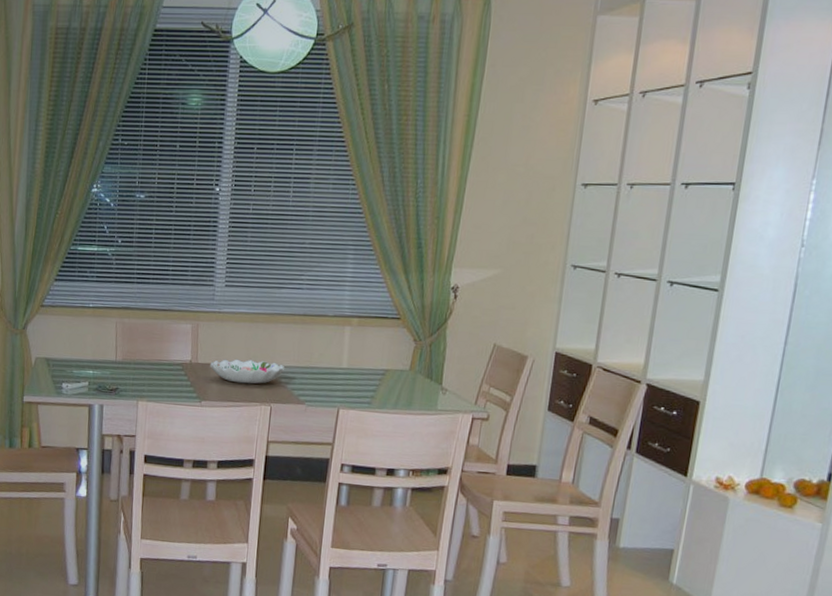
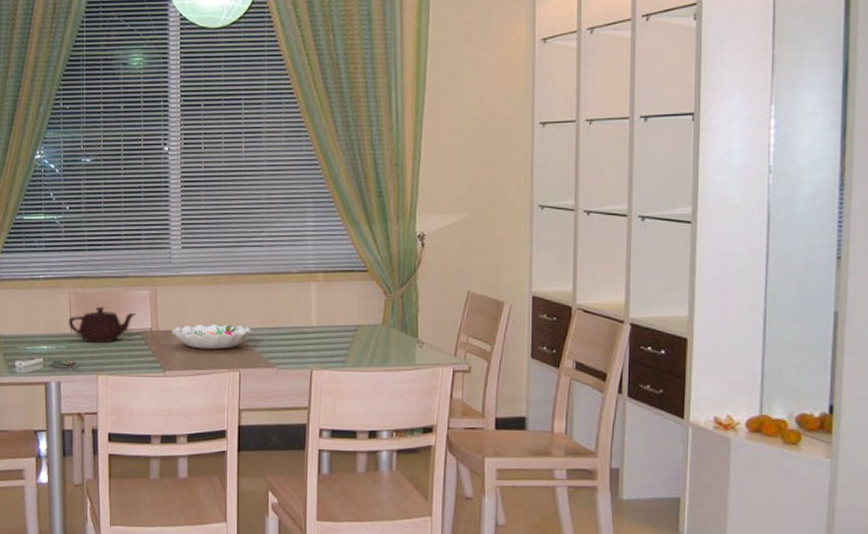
teapot: none [114,336,178,372] -> present [68,306,137,343]

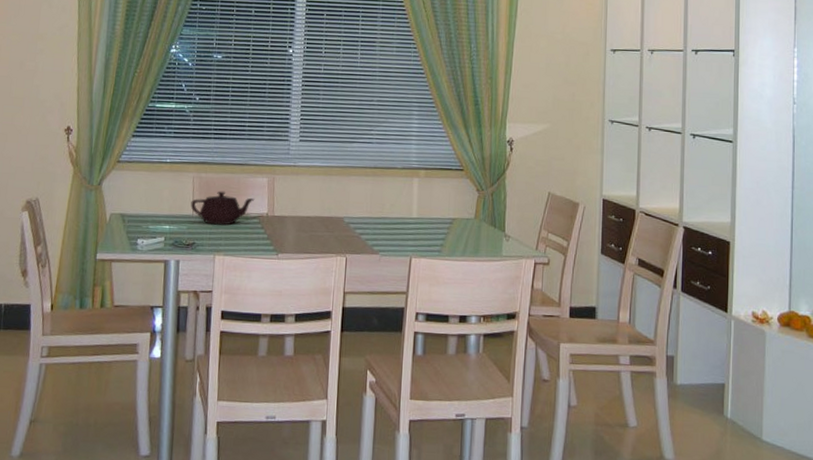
decorative bowl: present [172,324,252,350] -> none [286,211,359,236]

